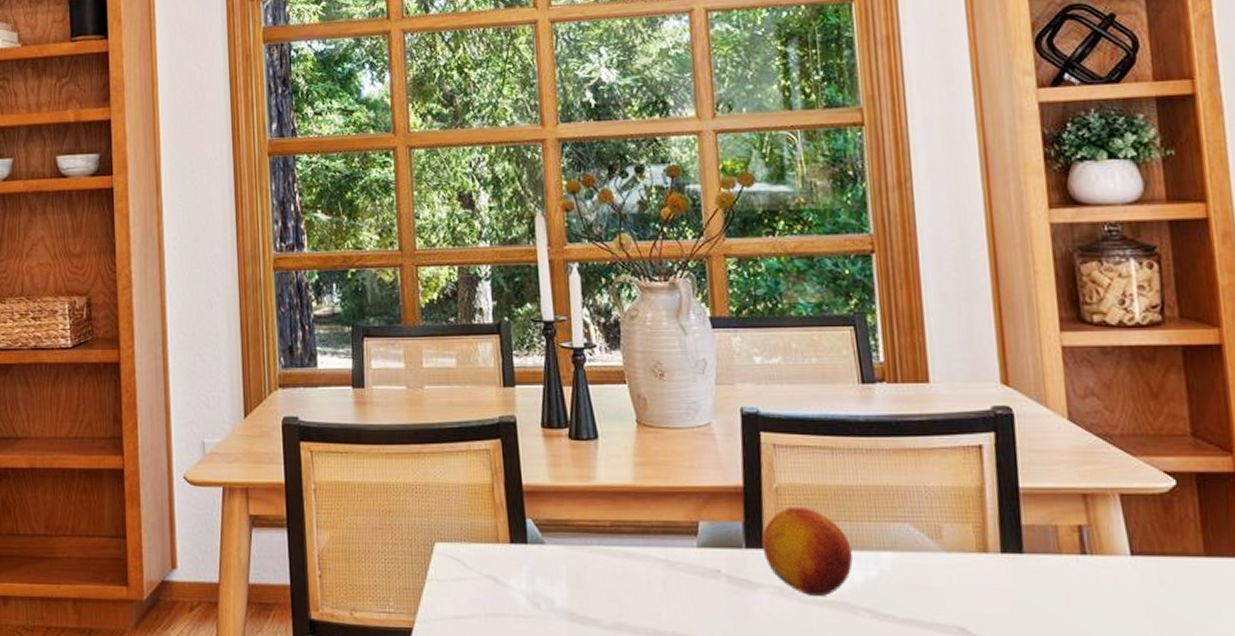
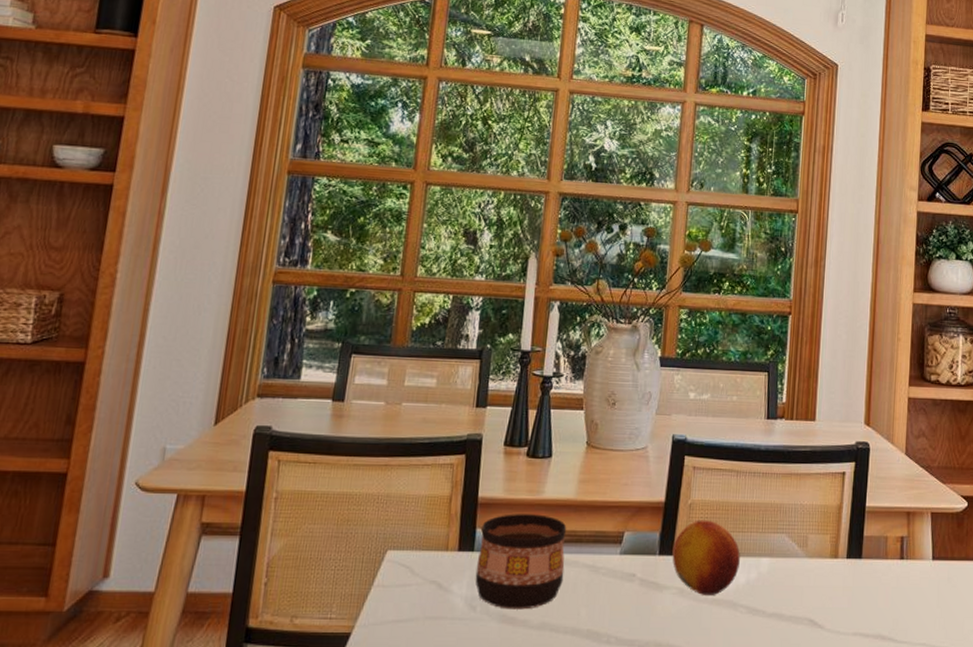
cup: none [531,502,635,608] -> present [475,514,567,610]

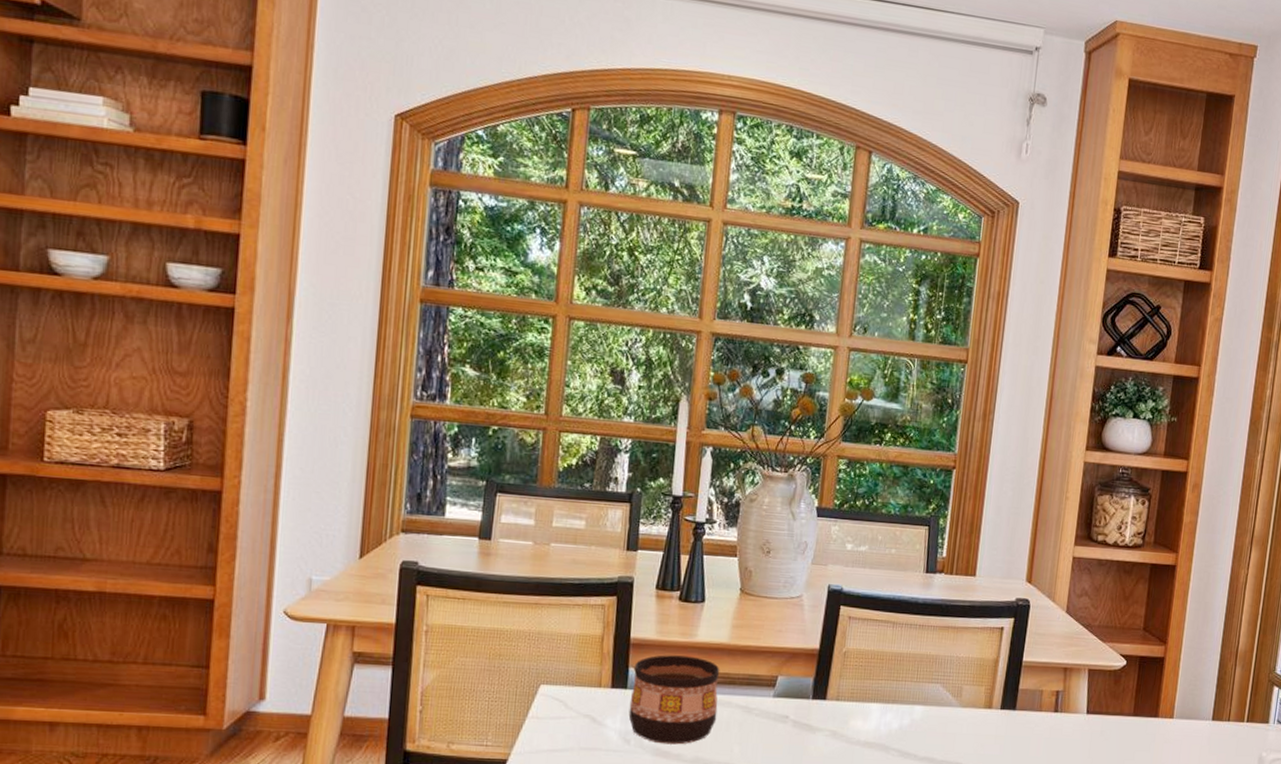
fruit: present [672,520,740,595] -> none [825,667,894,738]

